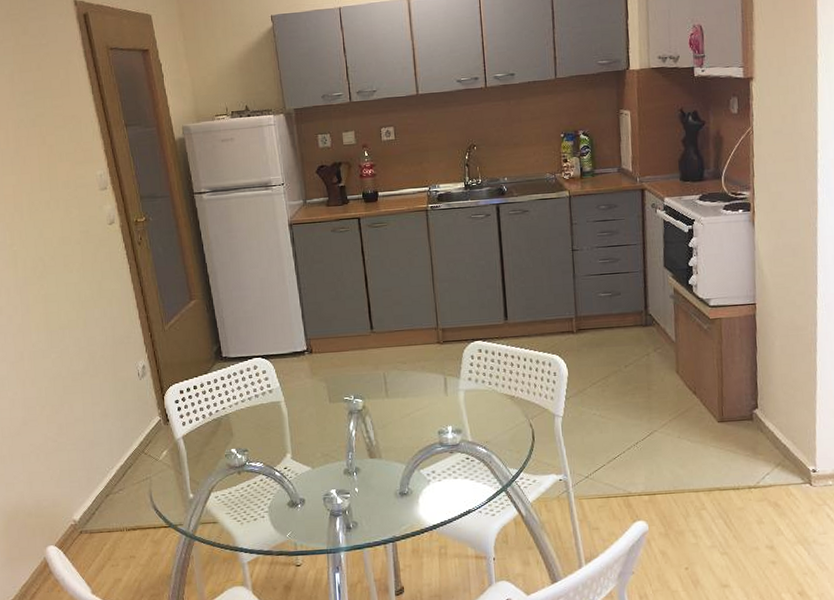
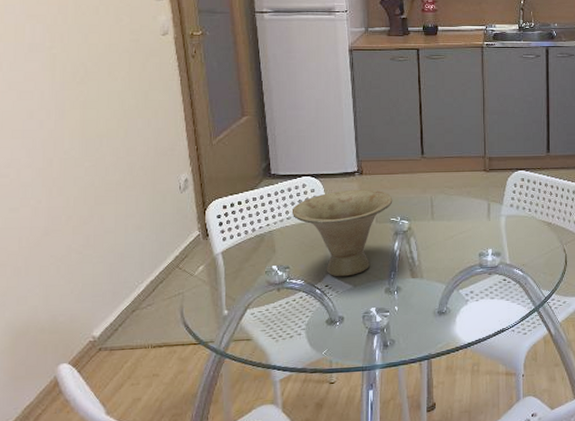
bowl: none [245,368,345,459] -> present [291,189,393,277]

